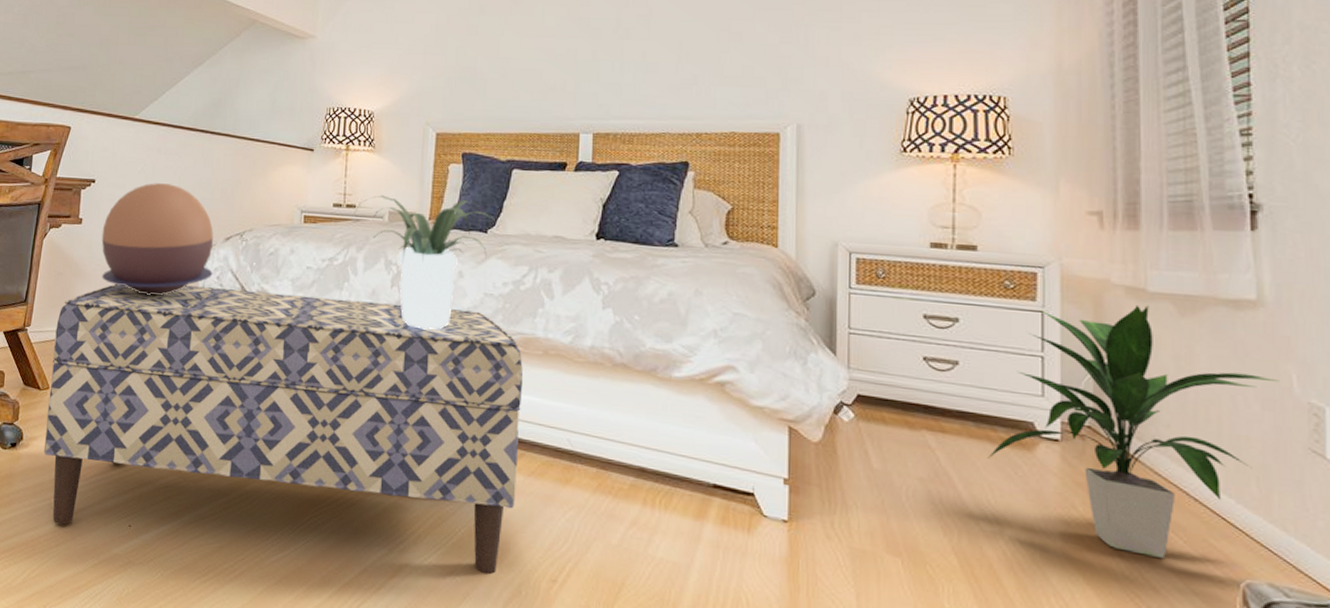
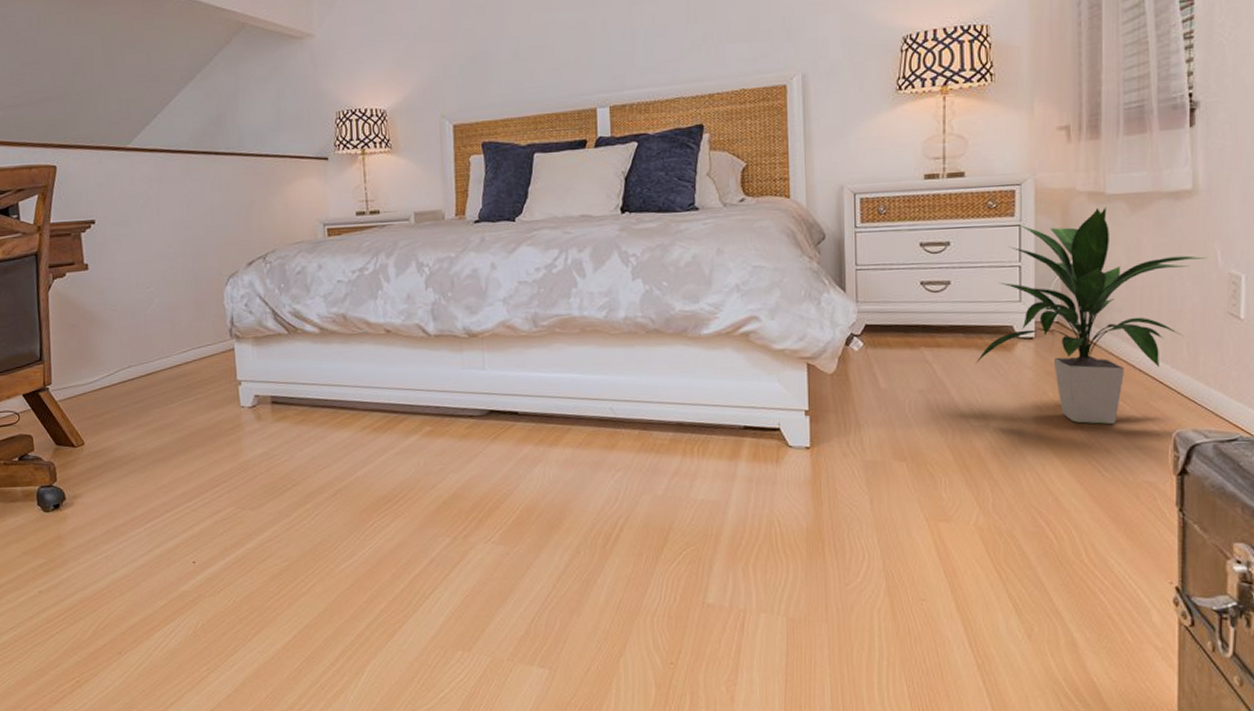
bench: present [43,284,524,575] -> none [80,300,567,574]
decorative bowl: present [101,183,214,296] -> none [112,214,240,334]
potted plant: present [354,195,501,329] -> none [379,191,528,325]

